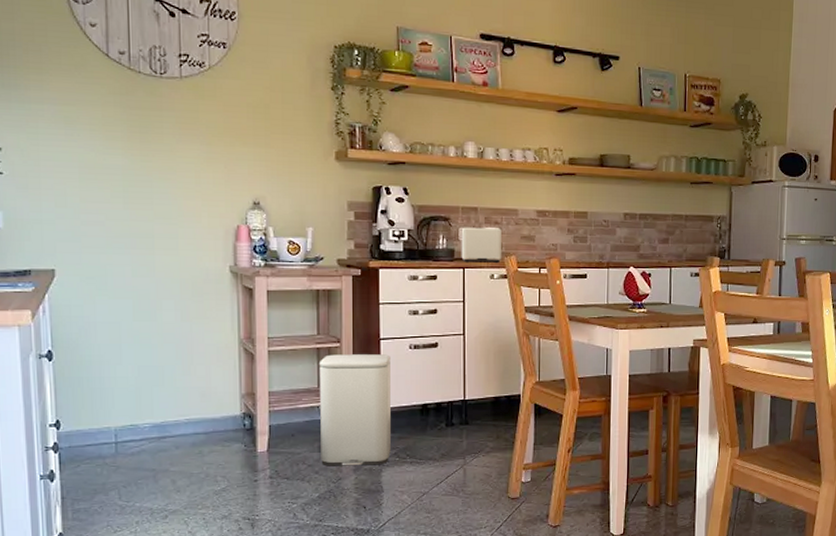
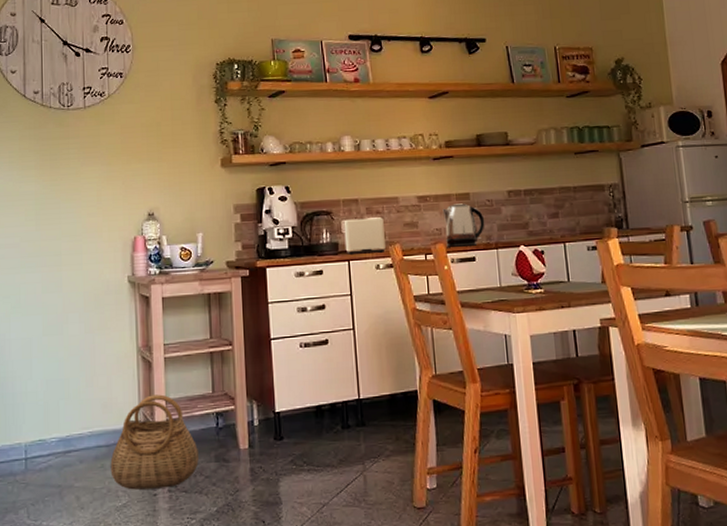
basket: none [209,386,302,476] -> present [110,394,199,490]
pedal bin: present [318,354,392,467] -> none [212,355,288,477]
kettle: none [560,221,600,265] -> present [442,203,485,249]

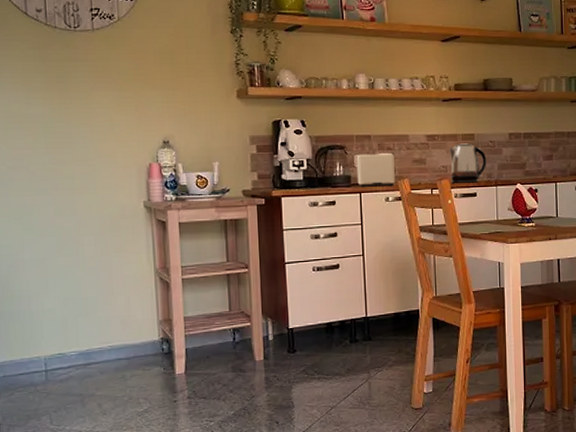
basket: present [110,394,199,490] -> none [131,312,217,397]

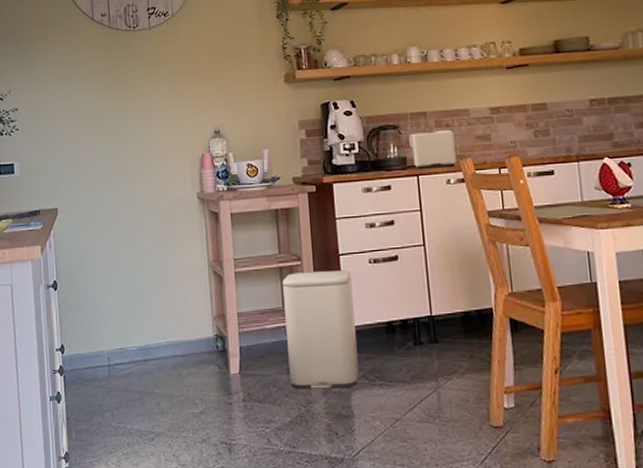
pedal bin: none [229,277,300,385] -> present [282,270,360,389]
kettle: present [449,143,487,184] -> none [517,114,565,162]

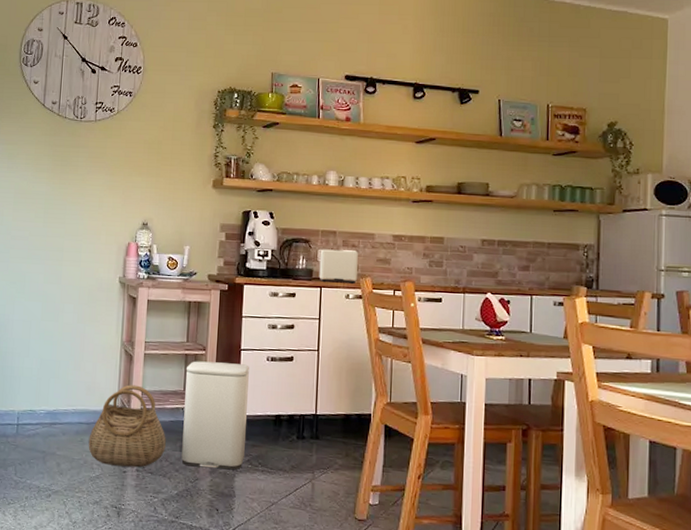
basket: none [187,307,271,398] -> present [88,385,166,468]

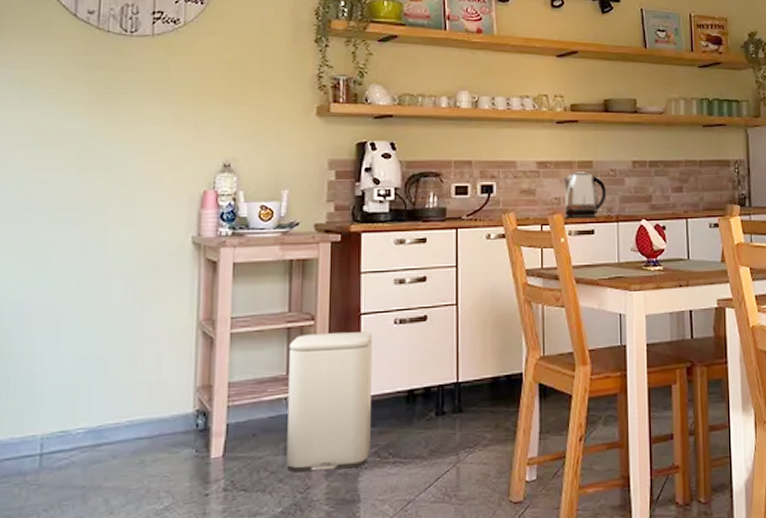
basket: present [88,385,166,468] -> none [152,376,264,490]
toaster: present [319,249,358,285] -> none [453,182,498,223]
kettle: none [415,246,456,289] -> present [563,172,607,220]

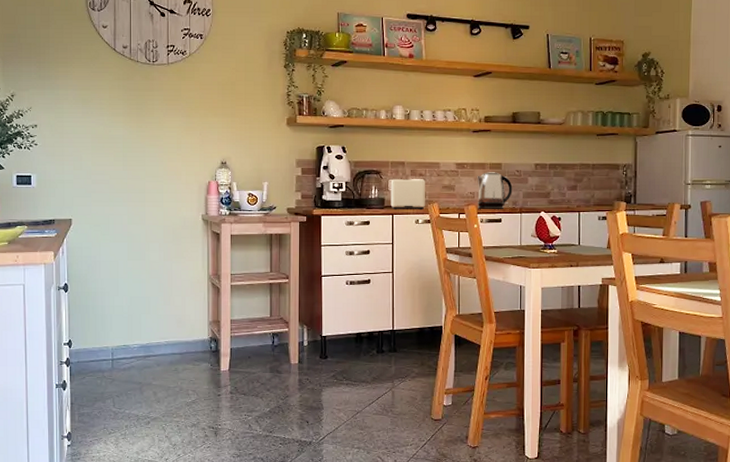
pedal bin: present [286,332,372,473] -> none [271,289,331,386]
toaster: none [453,182,498,223] -> present [390,179,425,211]

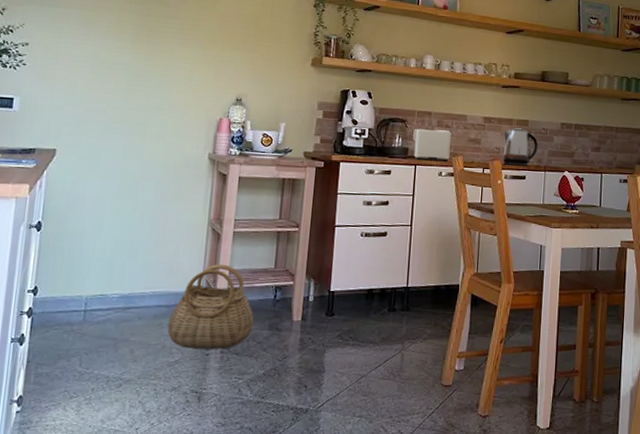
basket: none [183,315,256,390] -> present [167,264,254,349]

